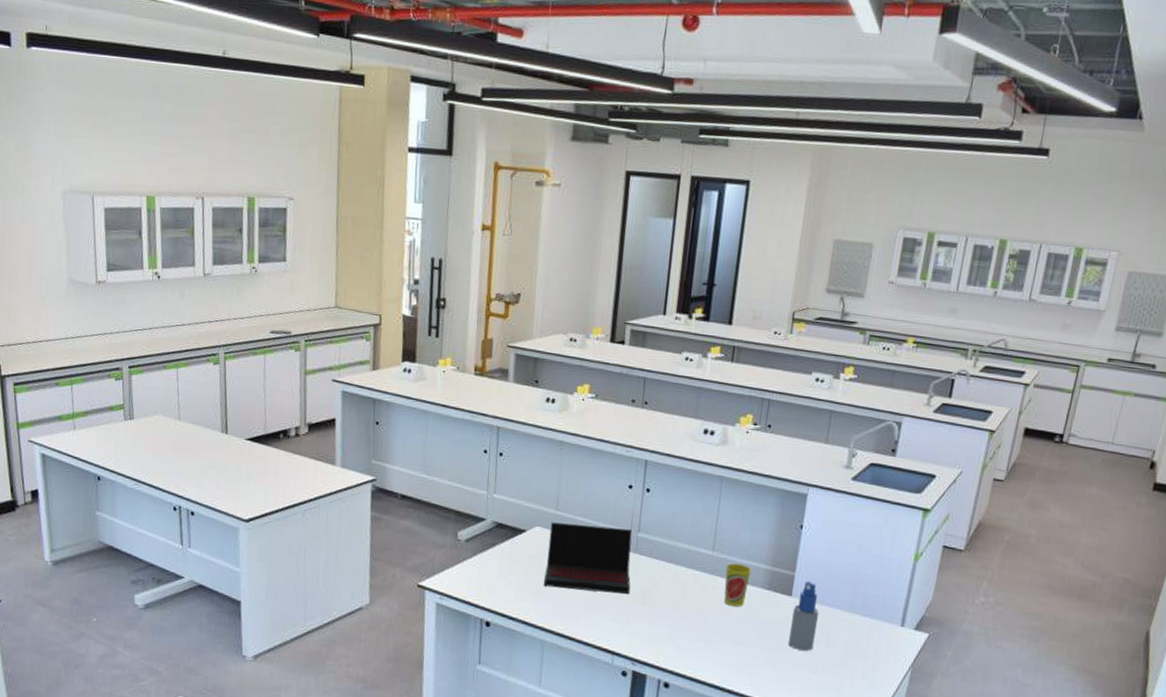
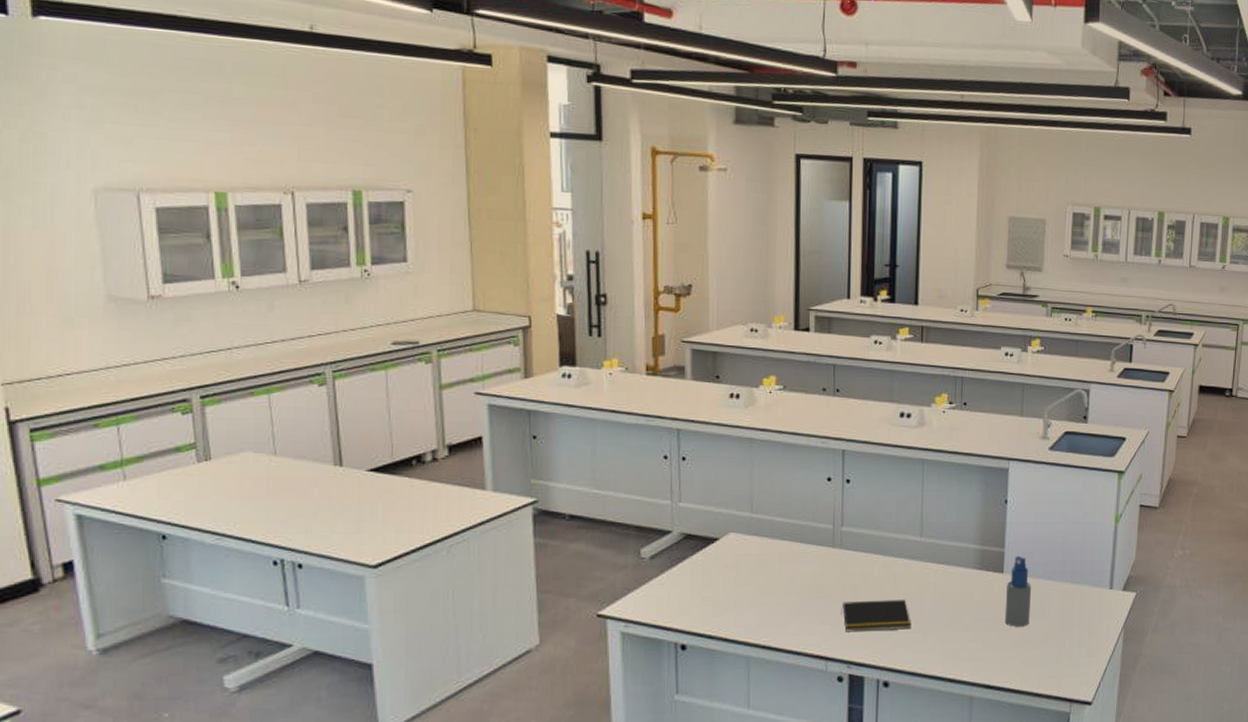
laptop: present [544,522,633,594] -> none [744,525,839,597]
notepad: none [630,603,696,638] -> present [841,599,911,632]
cup: present [723,563,751,607] -> none [936,547,961,591]

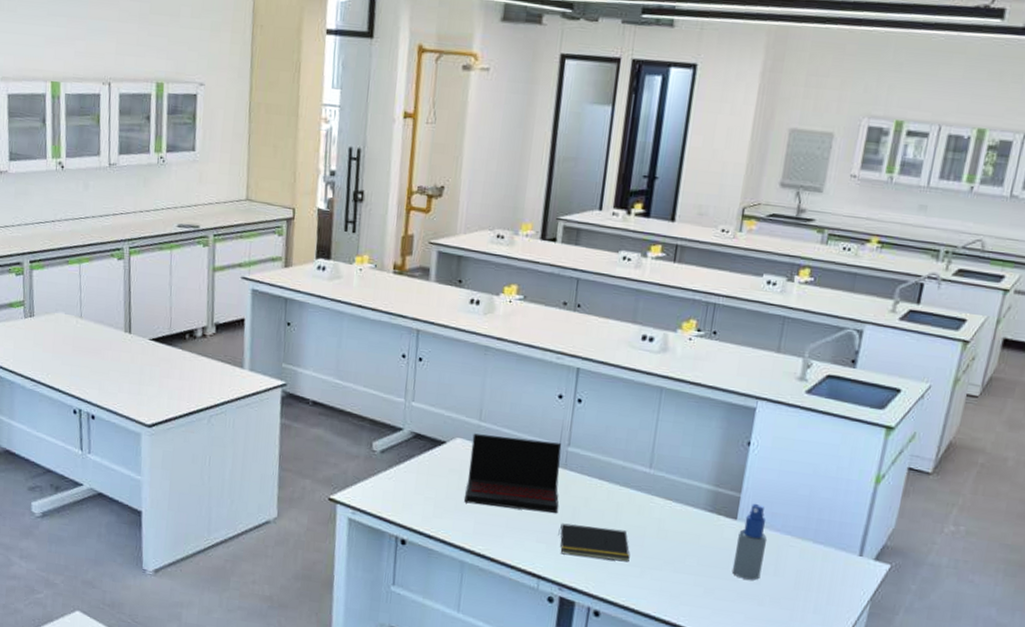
laptop: none [744,525,839,597] -> present [464,433,562,514]

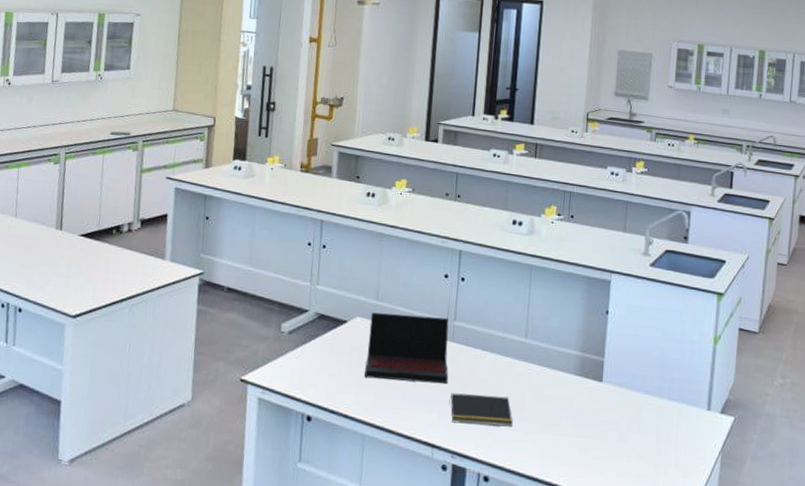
spray bottle: present [732,503,767,580] -> none [602,366,629,438]

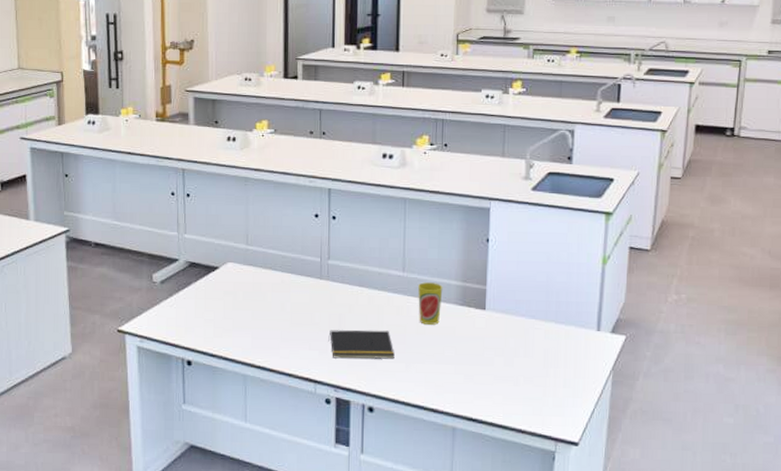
laptop: present [364,312,449,384] -> none [241,256,326,322]
cup: none [538,350,563,394] -> present [418,282,443,325]

